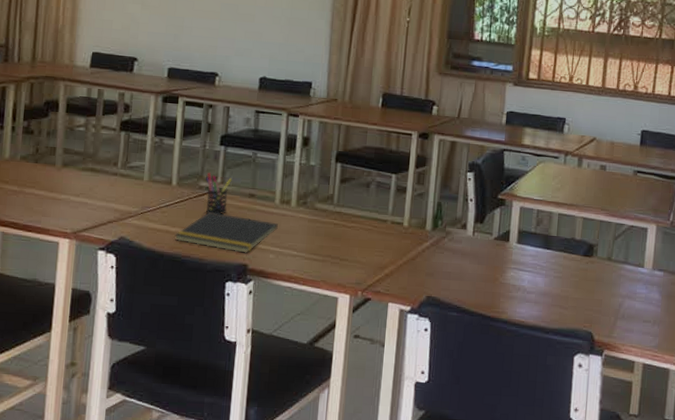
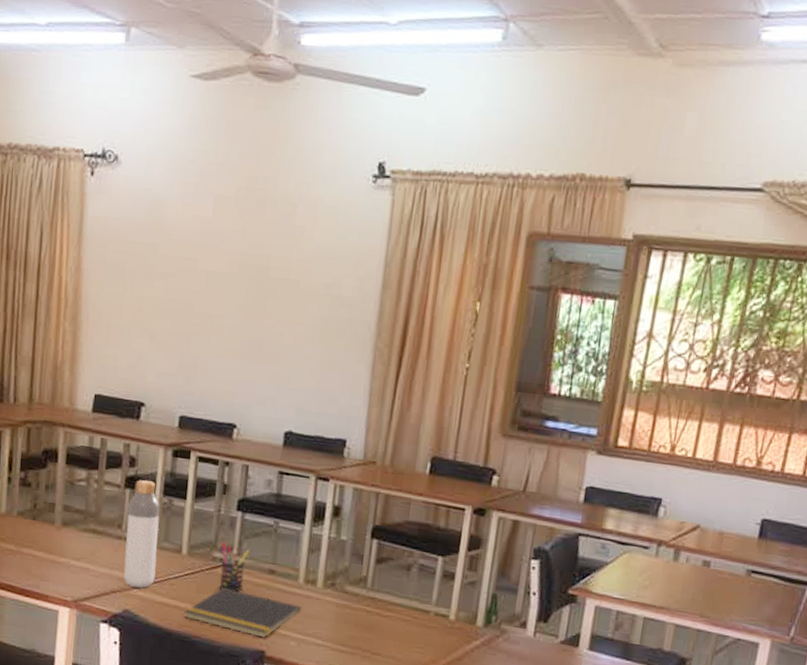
bottle: none [119,123,152,217] -> present [123,480,160,588]

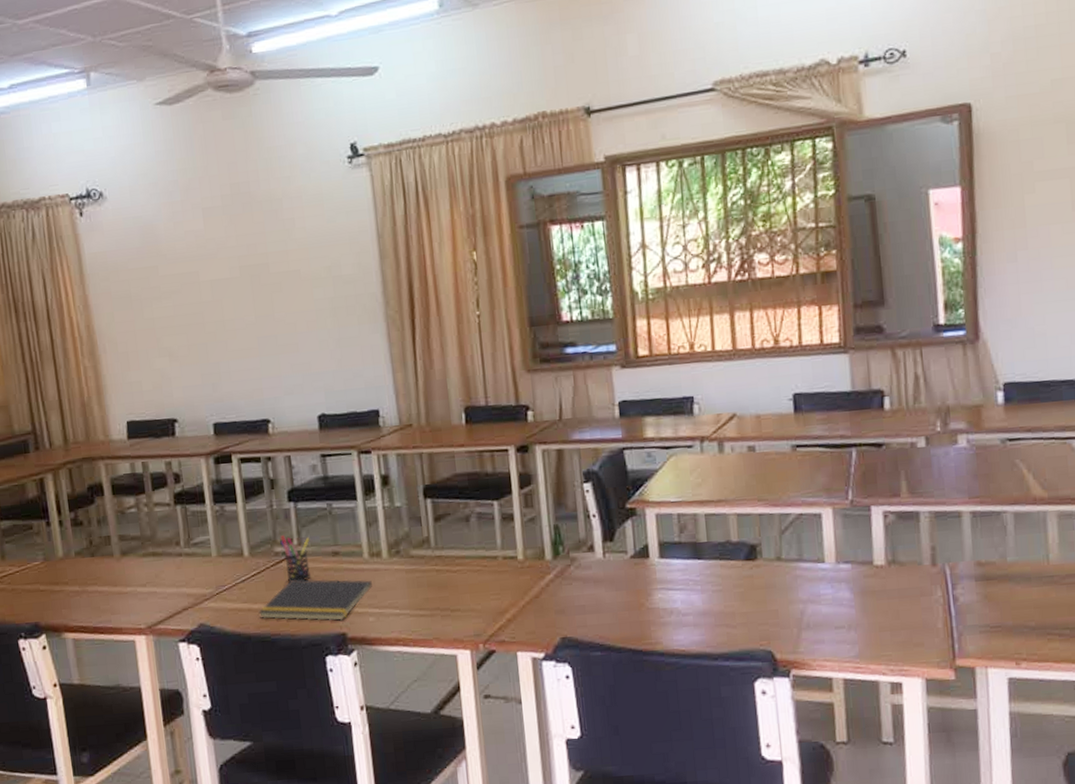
bottle: present [123,480,160,588] -> none [181,492,223,600]

